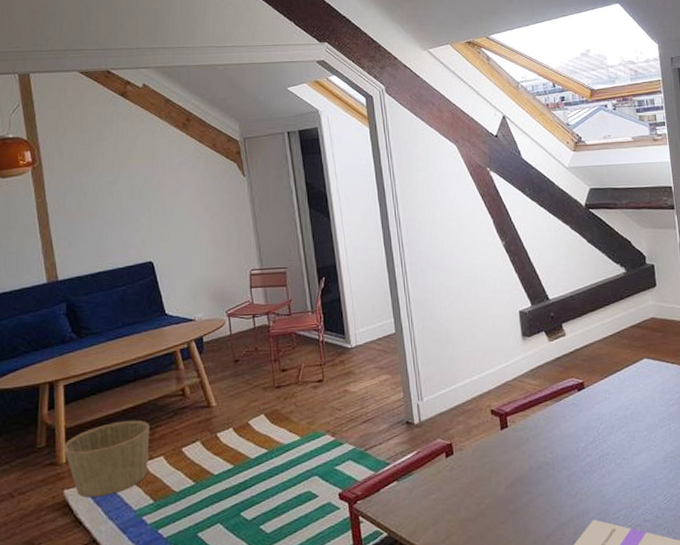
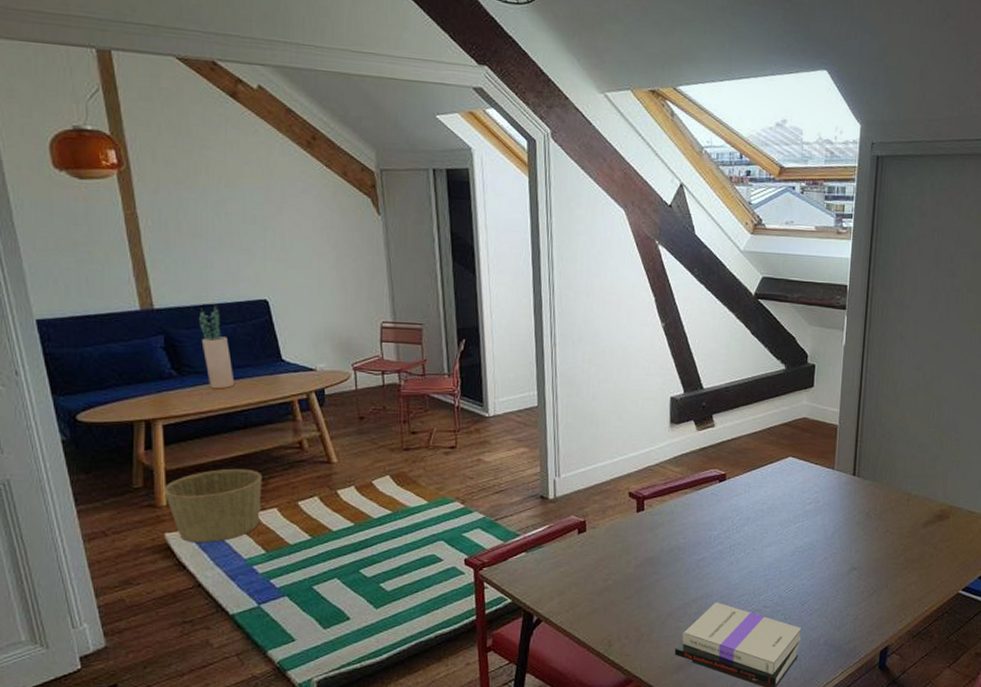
vase: none [94,269,126,348] -> present [198,303,235,391]

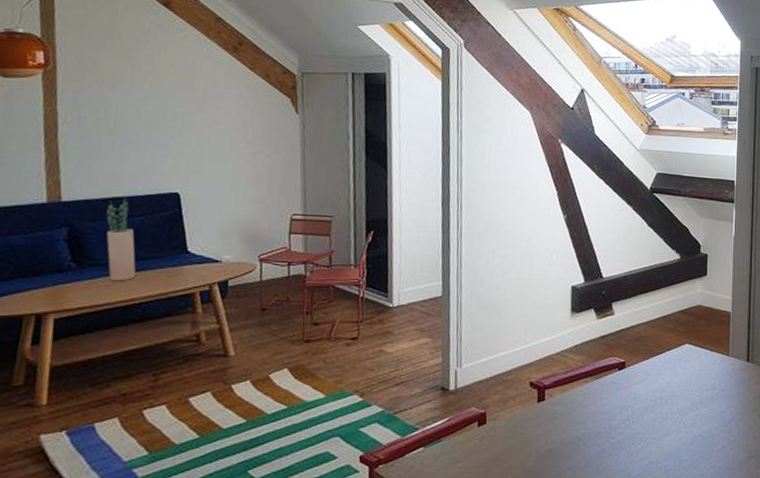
basket: present [163,468,262,542] -> none [45,363,154,444]

